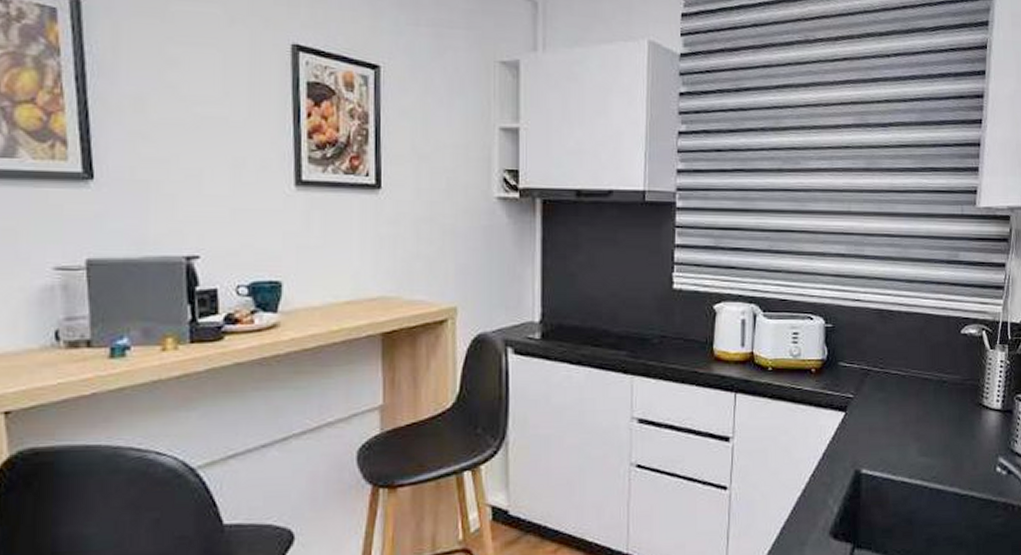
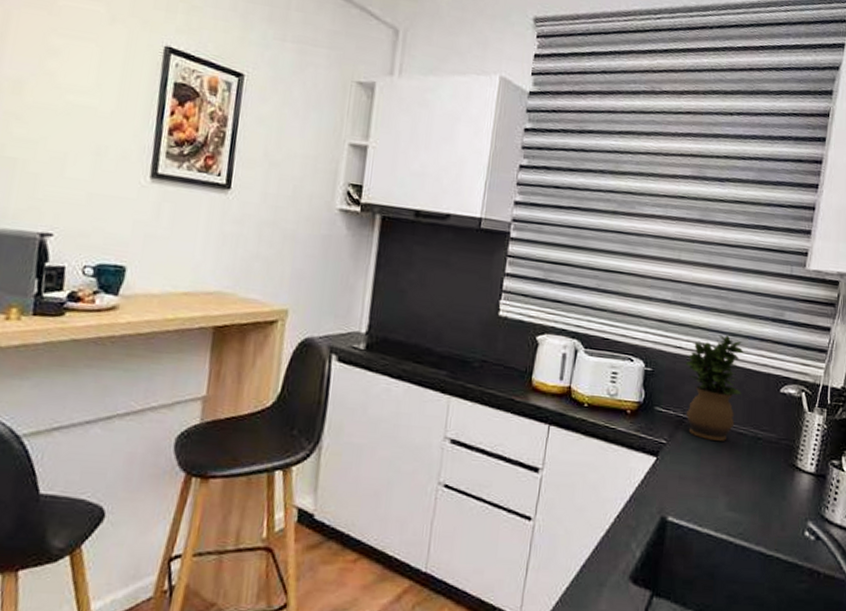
potted plant: none [865,283,923,389] -> present [685,335,744,441]

